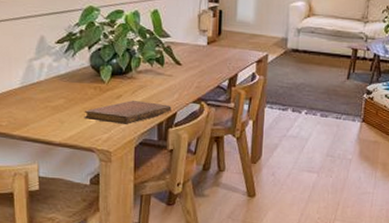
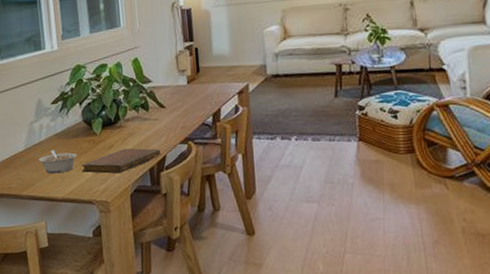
legume: none [35,91,81,117] -> present [38,150,78,174]

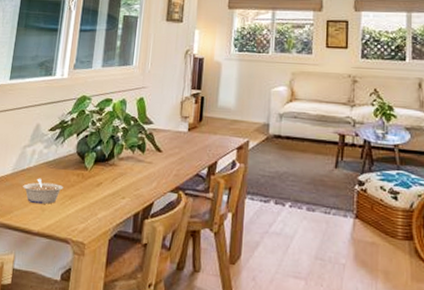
notebook: present [81,148,161,174] -> none [64,188,149,214]

